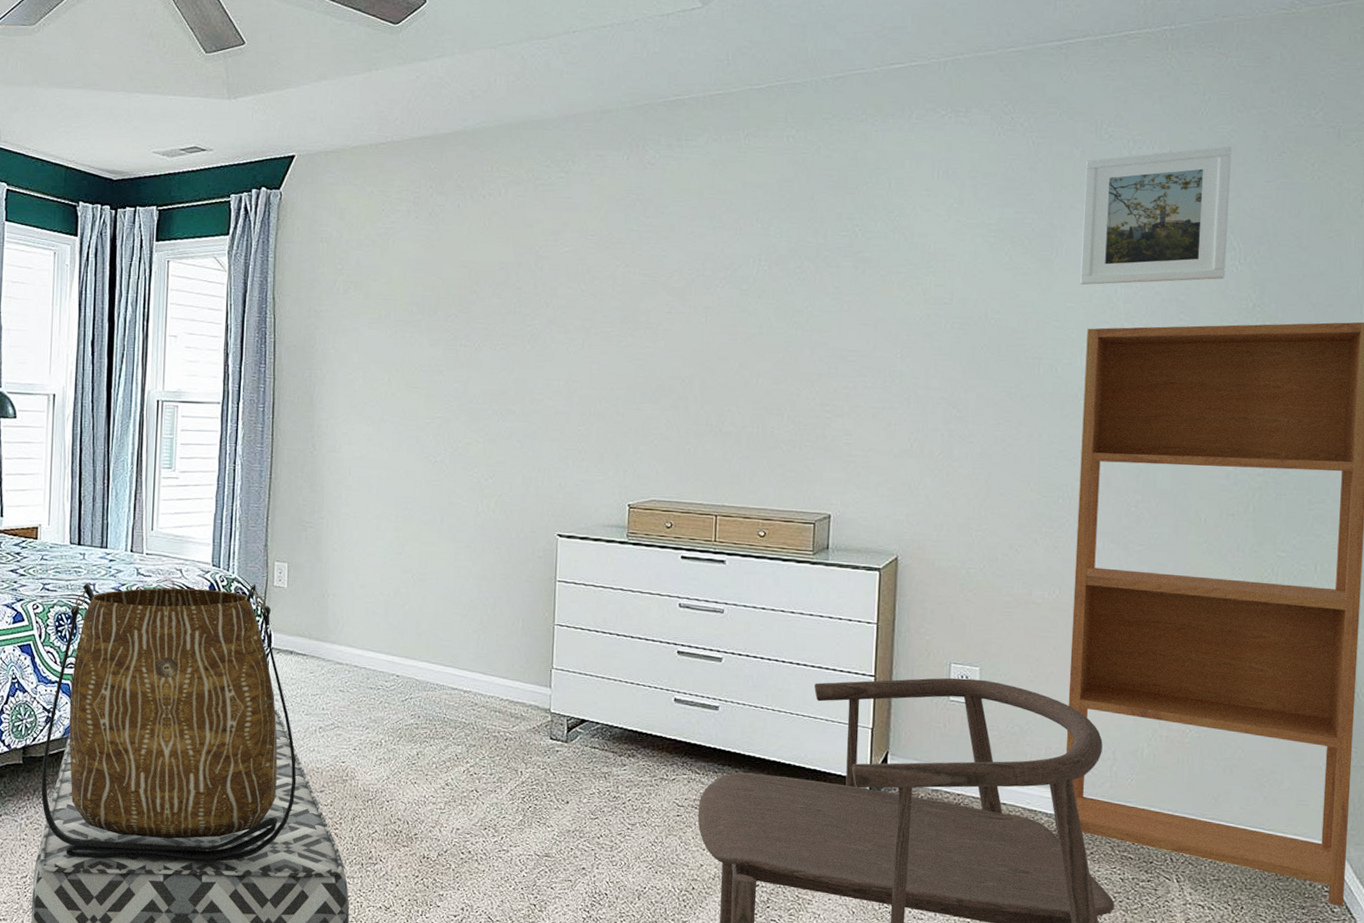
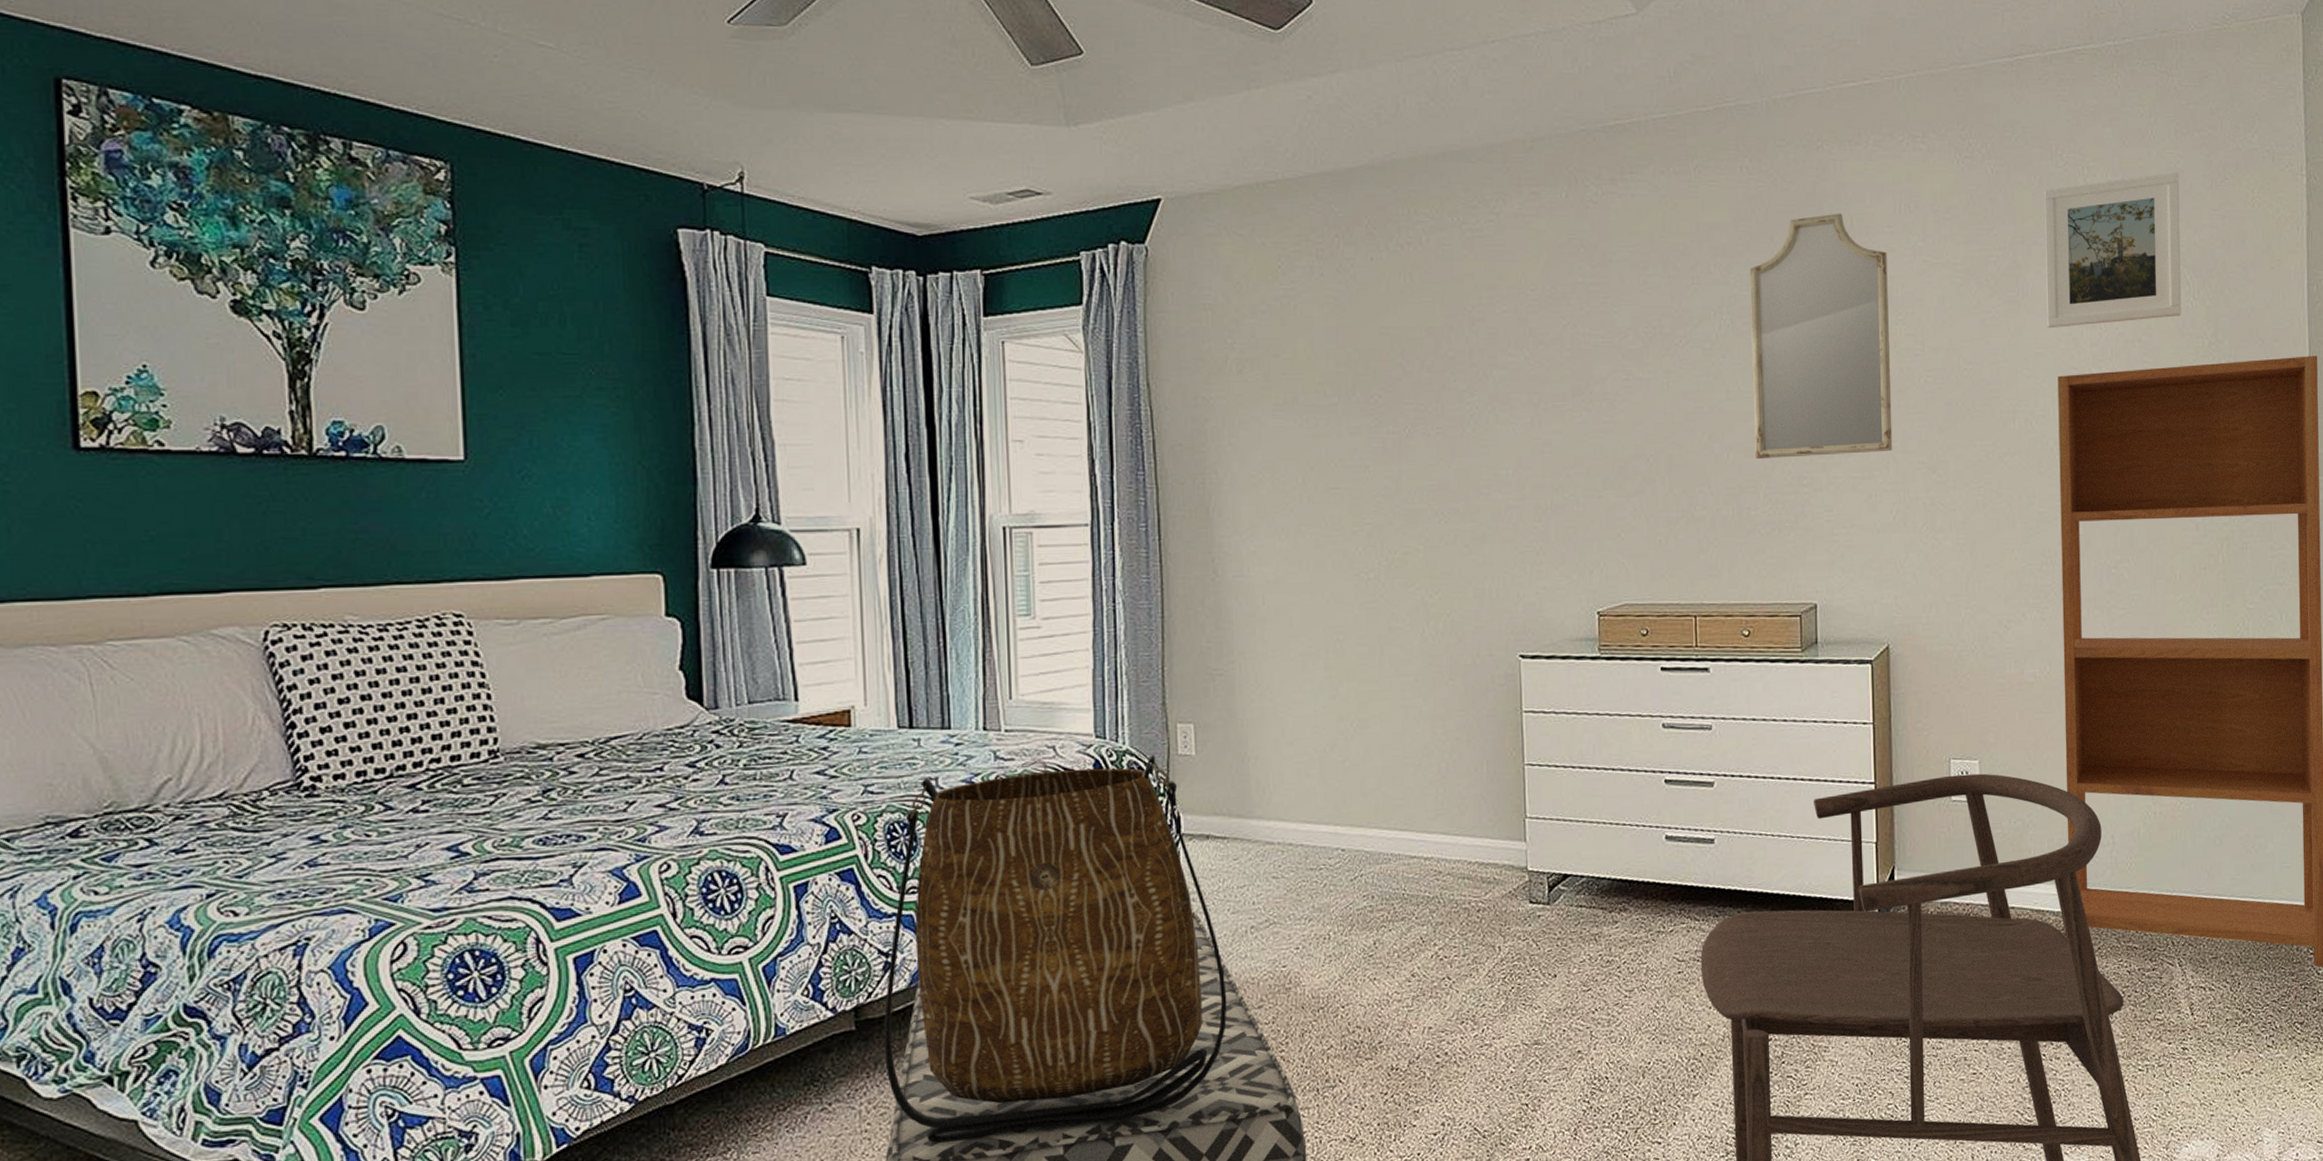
home mirror: none [782,177,922,387] -> present [1750,213,1893,460]

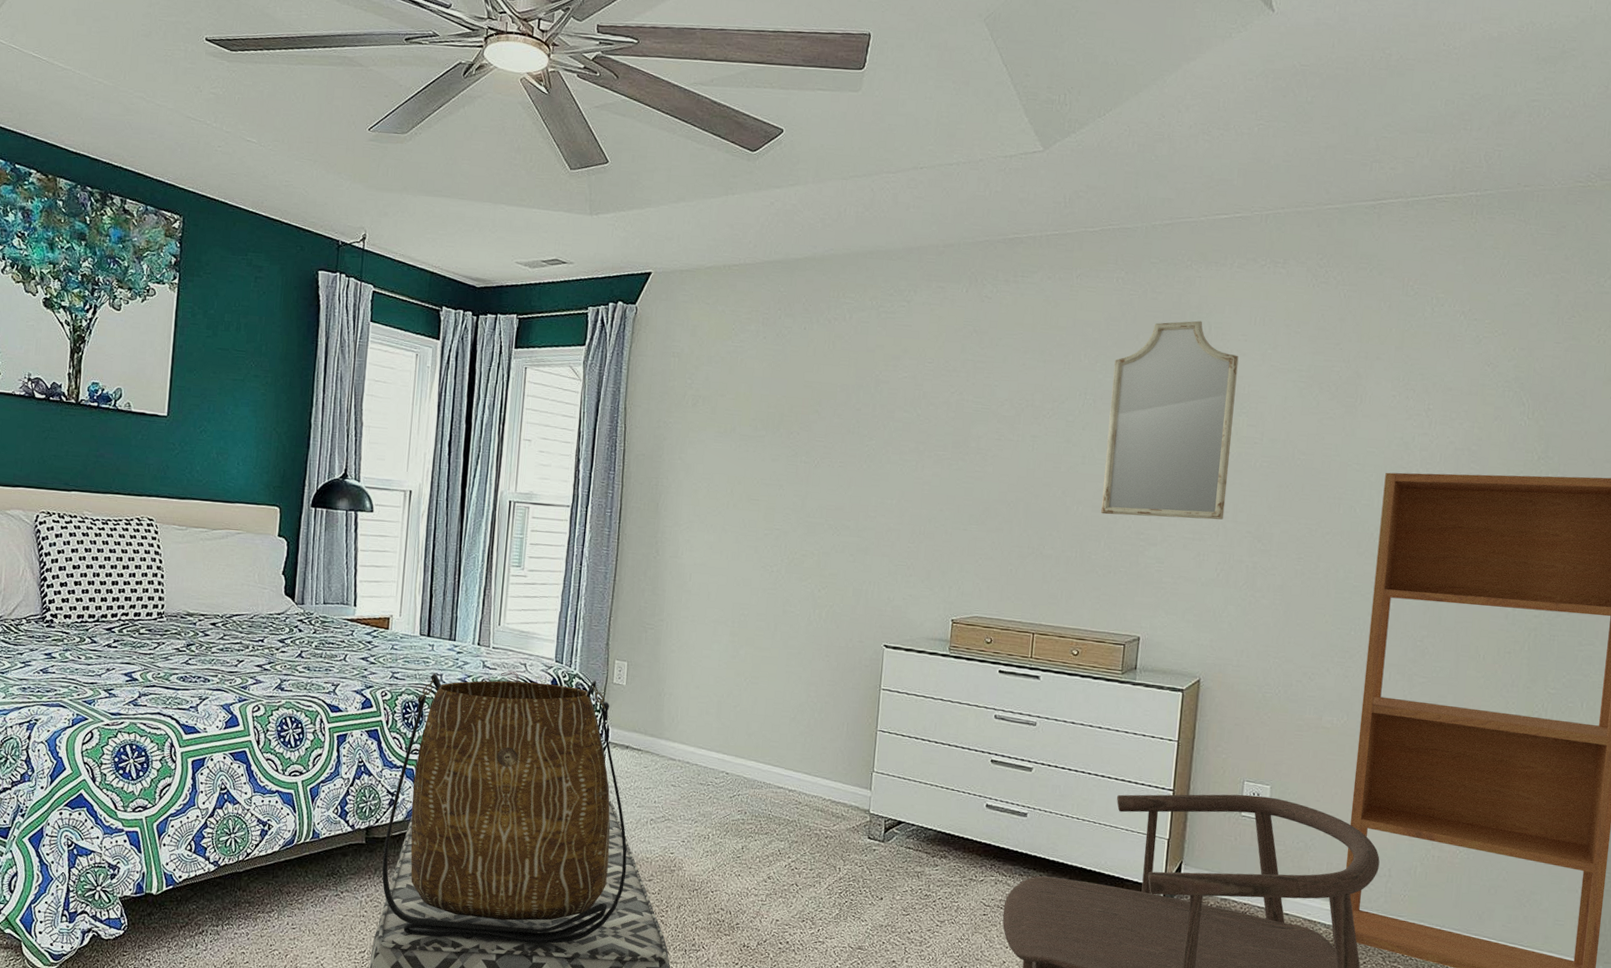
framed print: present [2043,173,2182,329] -> none [1380,308,1526,433]

